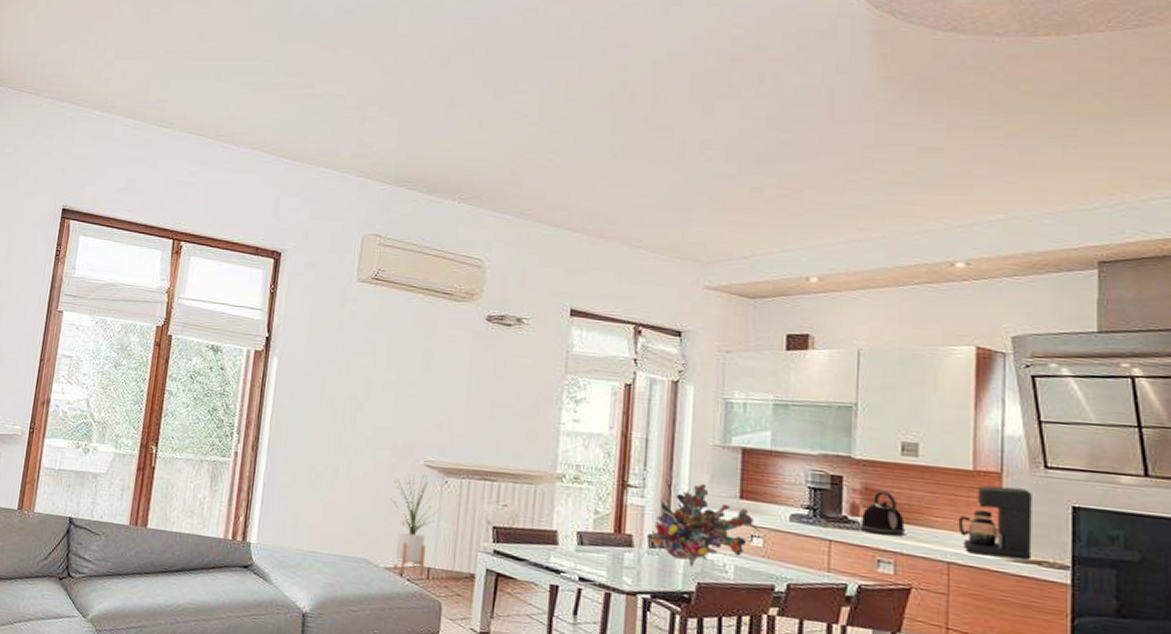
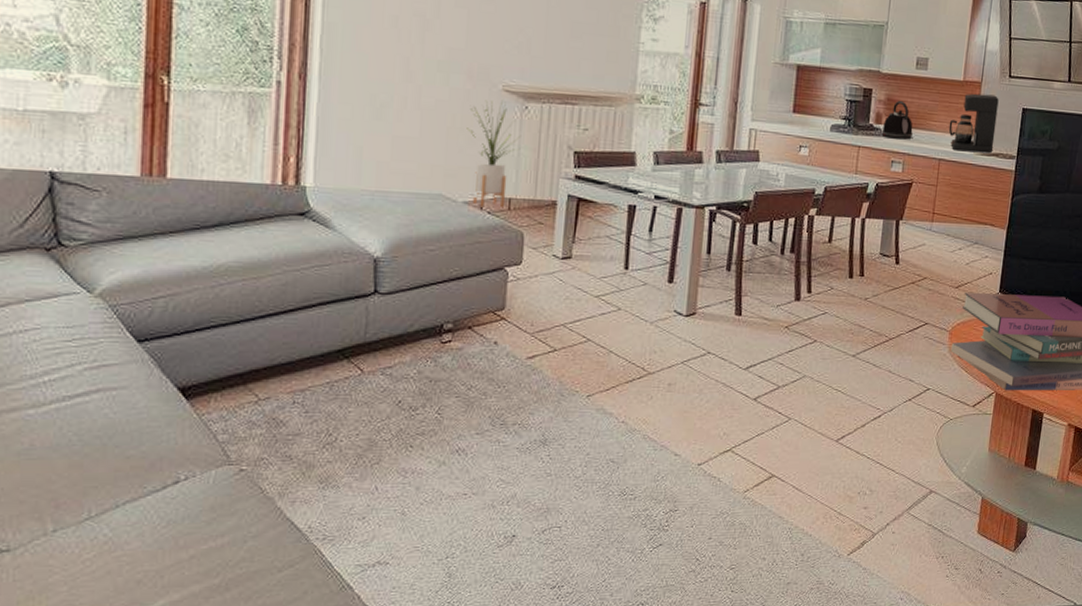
flower arrangement: present [650,483,760,567] -> none [717,99,807,178]

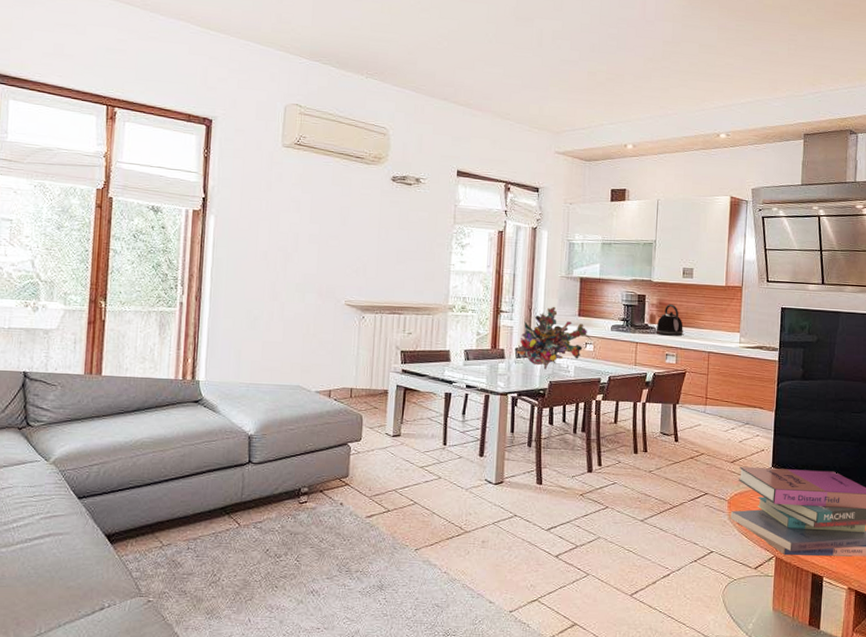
house plant: present [466,100,520,209] -> none [318,312,359,396]
flower arrangement: none [717,99,807,178] -> present [517,306,592,370]
coffee maker: present [948,93,999,154] -> none [715,296,759,347]

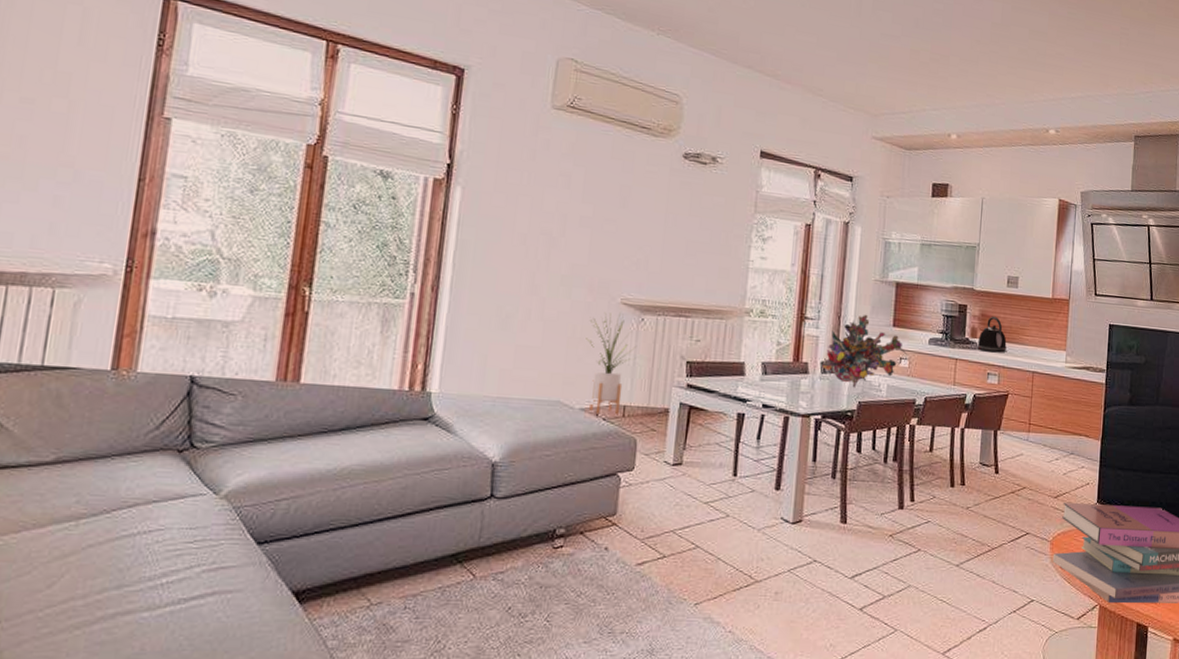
house plant: none [318,312,359,396] -> present [586,312,636,415]

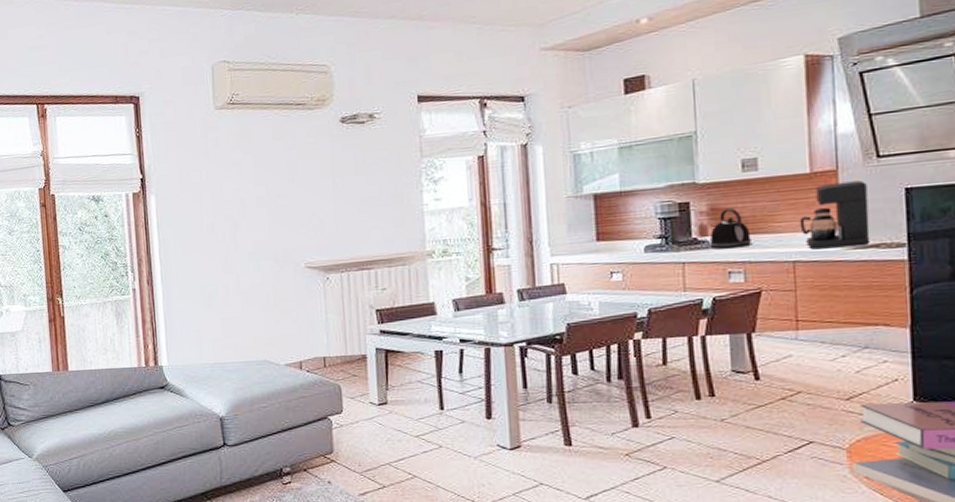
house plant: present [586,312,636,415] -> none [279,275,325,368]
flower arrangement: present [822,314,907,388] -> none [519,233,618,311]
coffee maker: none [1040,309,1086,367] -> present [799,180,870,250]

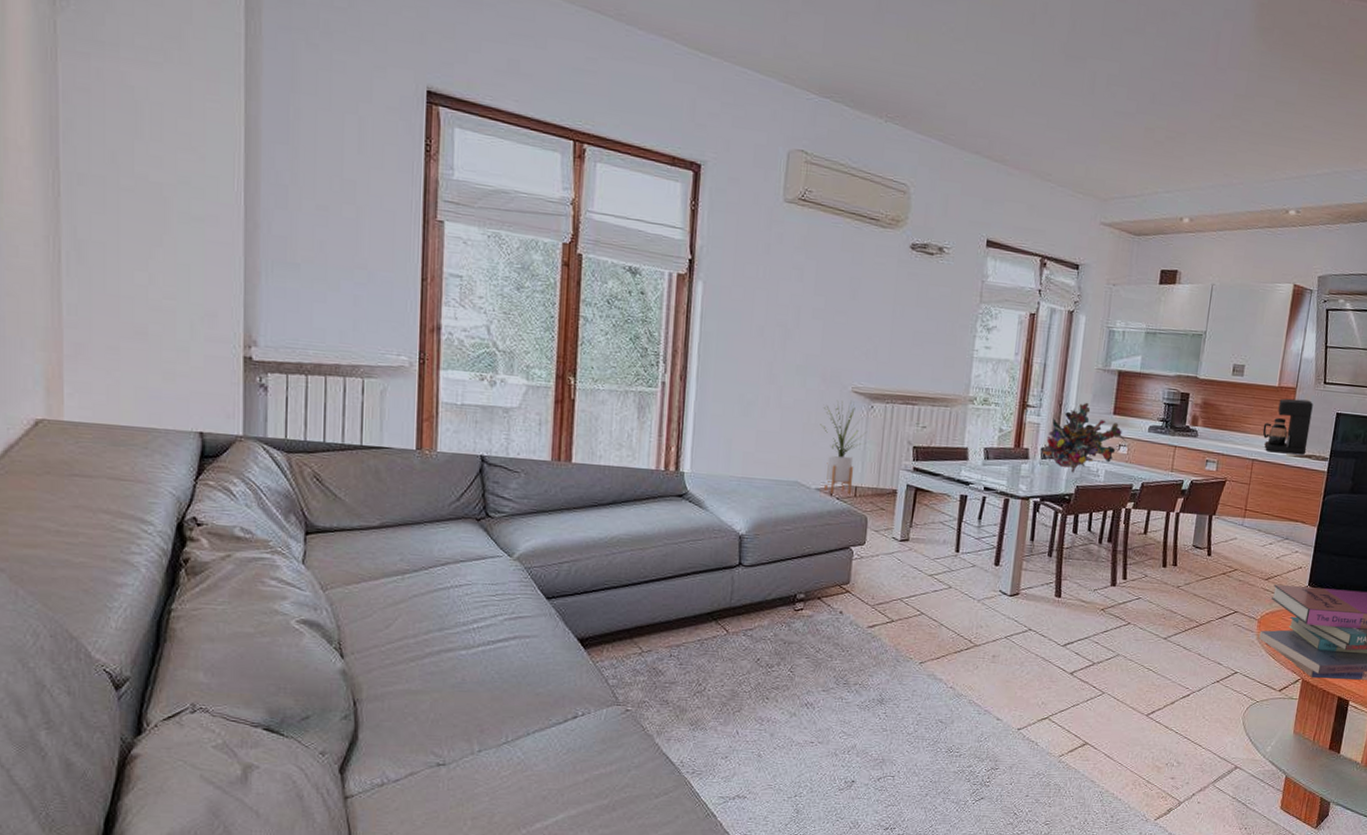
house plant: none [279,275,325,368] -> present [820,400,866,495]
flower arrangement: none [519,233,618,311] -> present [1042,402,1126,473]
kettle: present [709,207,753,249] -> none [1197,404,1229,441]

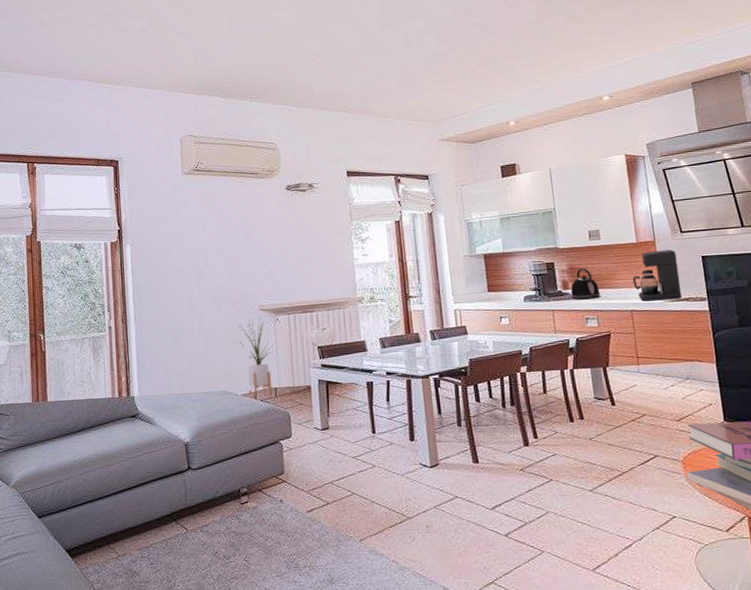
flower arrangement: present [1042,402,1126,473] -> none [431,285,506,348]
kettle: none [1197,404,1229,441] -> present [571,267,601,300]

